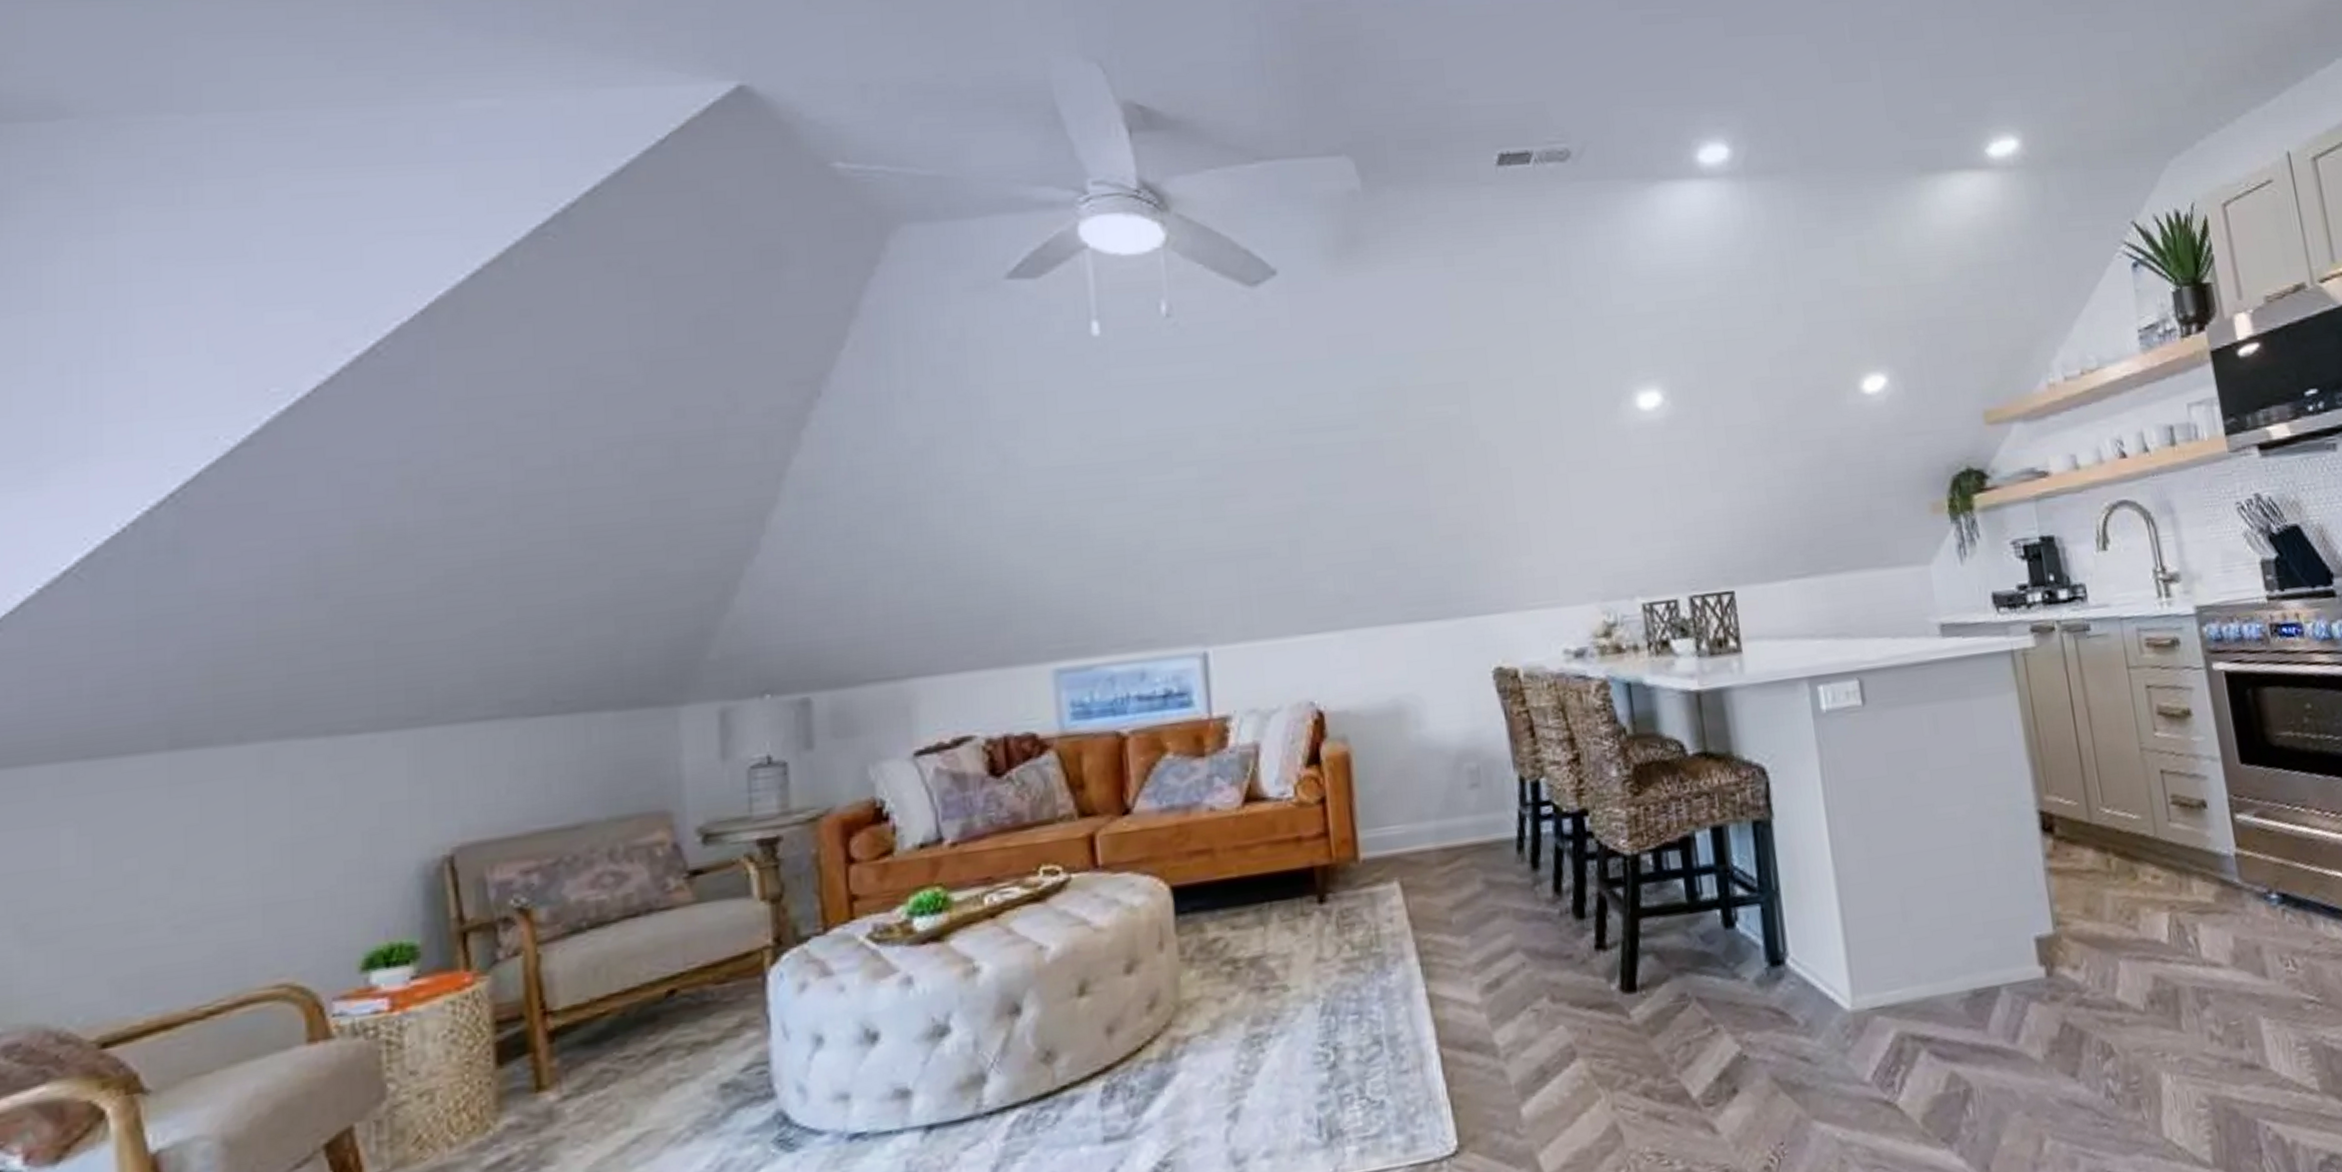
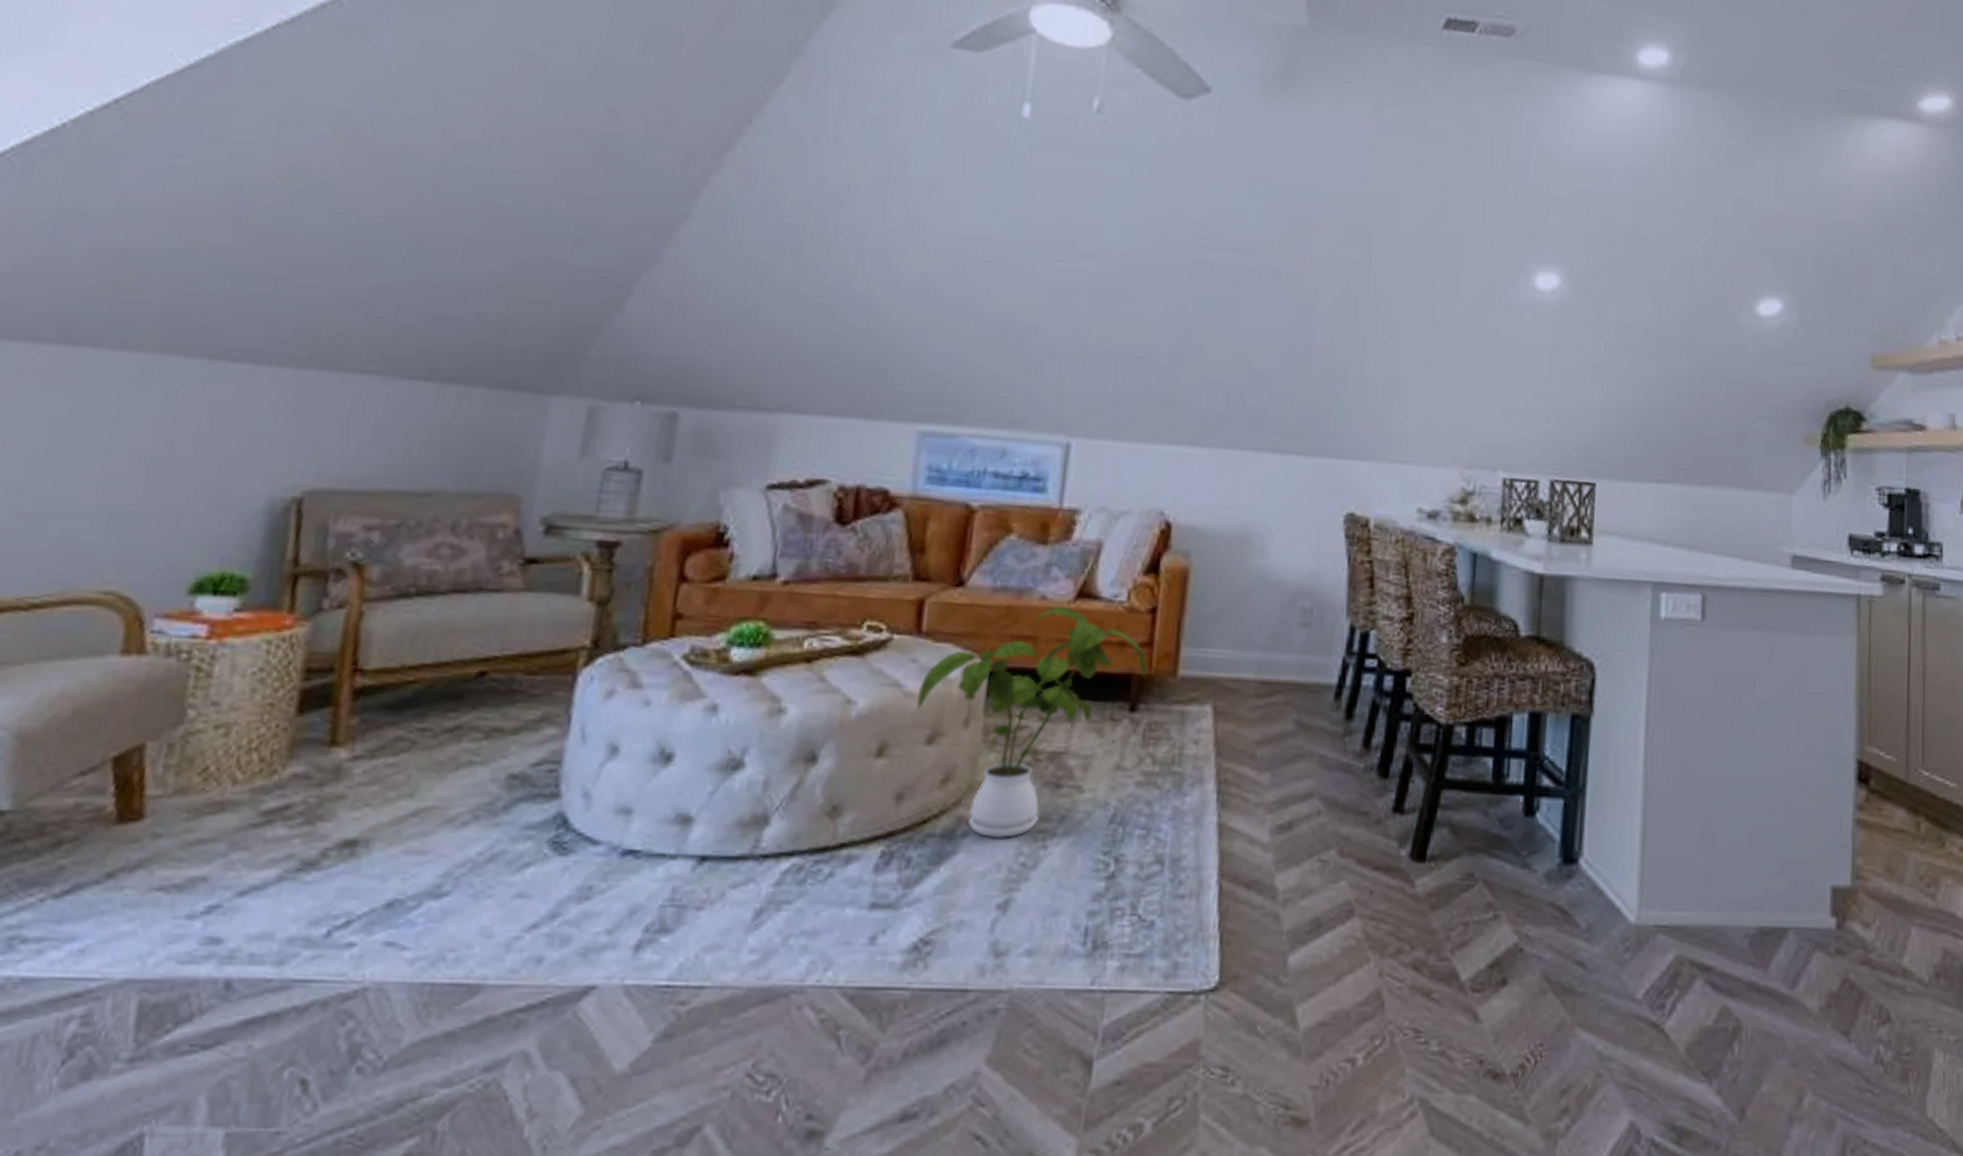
house plant: none [1106,814,1329,1053] -> present [917,606,1149,839]

